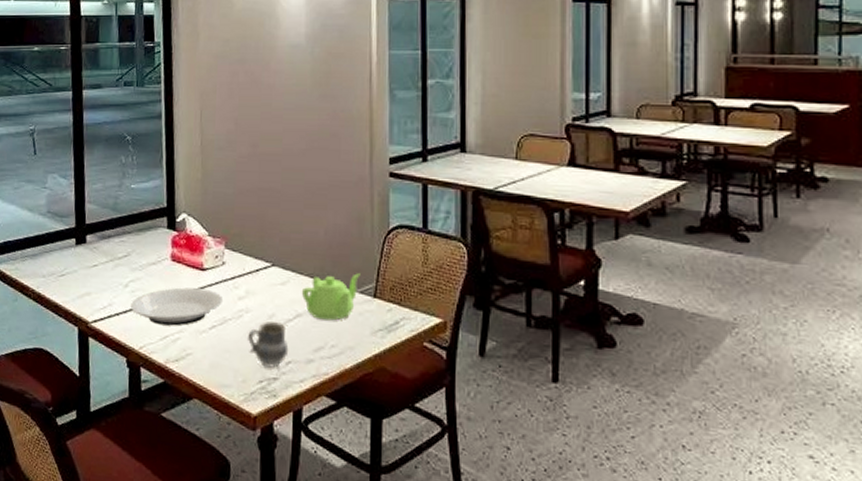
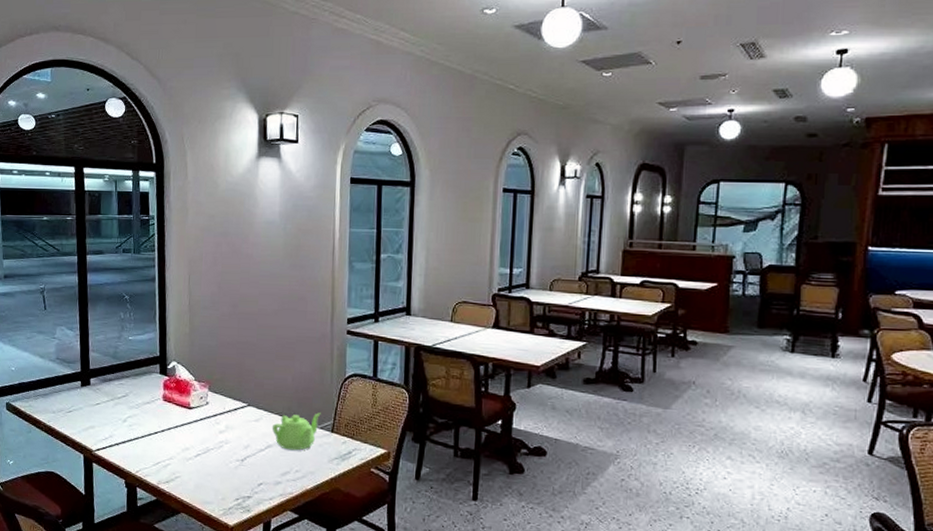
plate: present [131,287,224,326] -> none [129,422,207,454]
cup: present [248,321,289,369] -> none [227,451,261,489]

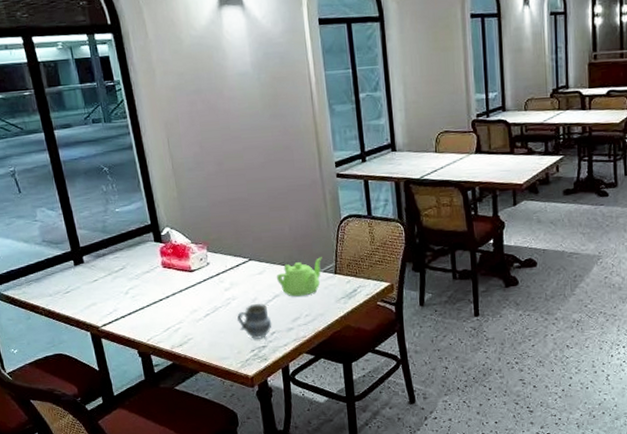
cup: none [227,451,261,489] -> present [237,304,272,340]

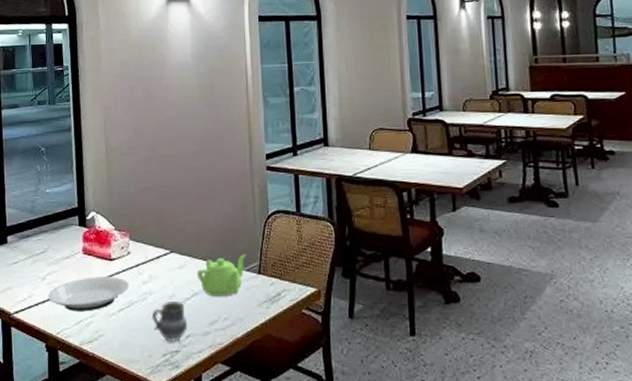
plate: none [133,286,213,320] -> present [48,277,130,311]

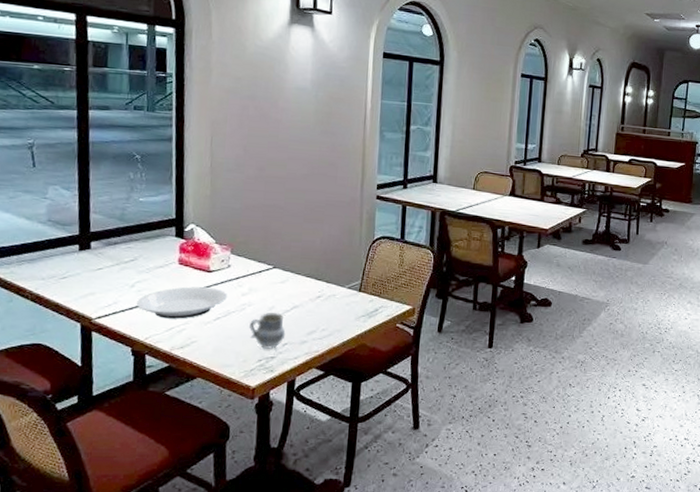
teapot: present [196,254,246,297] -> none [298,273,349,310]

